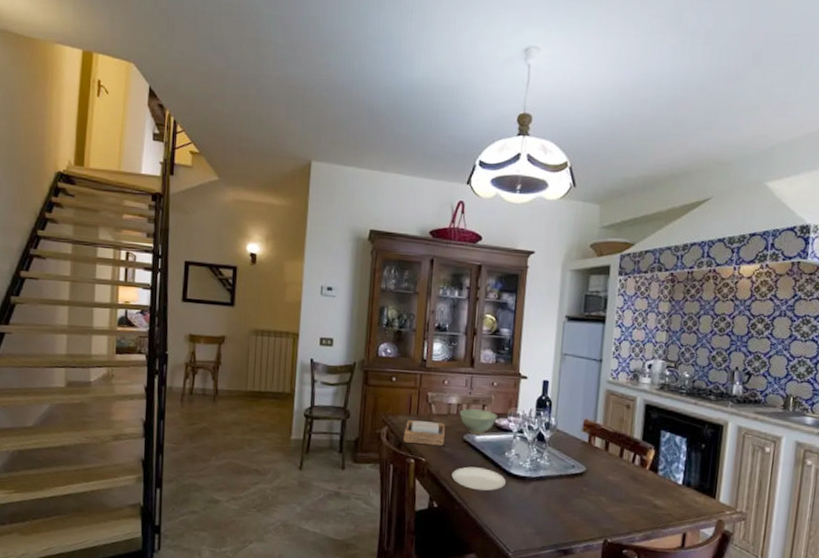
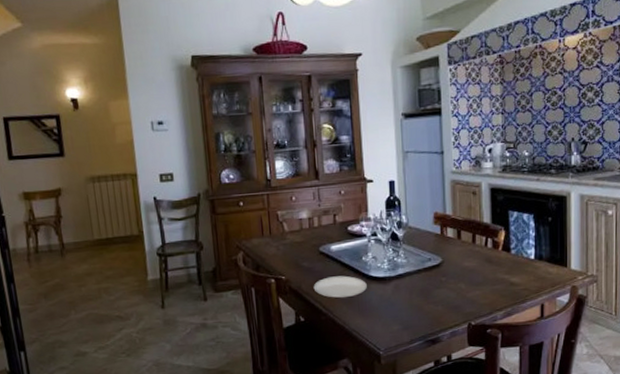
napkin holder: present [403,420,445,447] -> none [260,239,301,265]
bowl: present [459,409,497,435] -> none [311,219,350,245]

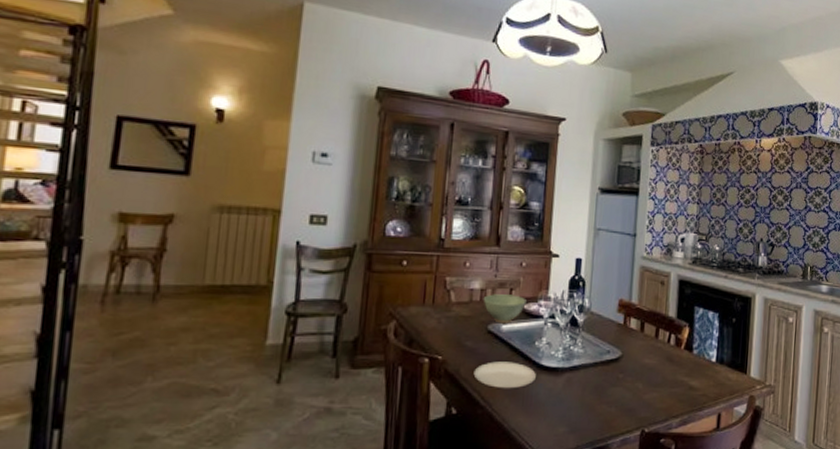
bowl: none [311,219,350,245] -> present [483,294,526,324]

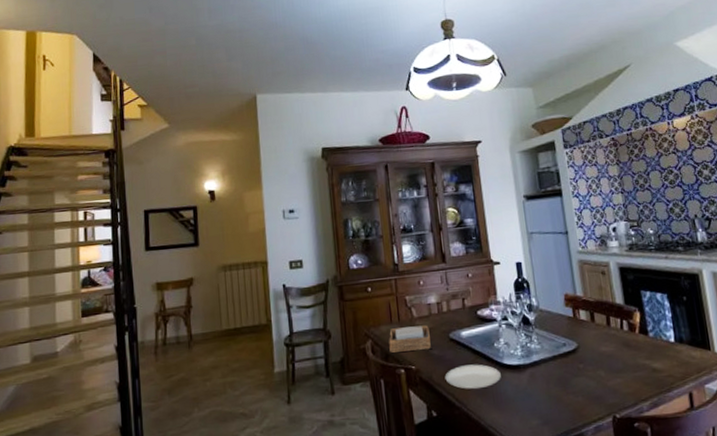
napkin holder: none [415,311,467,340] -> present [388,325,431,354]
bowl: present [483,294,526,324] -> none [440,303,479,331]

